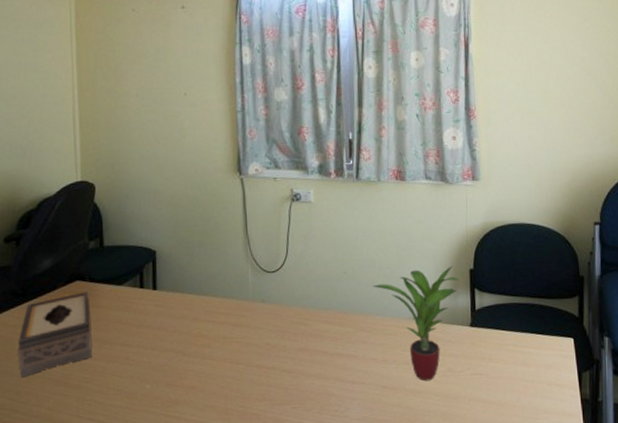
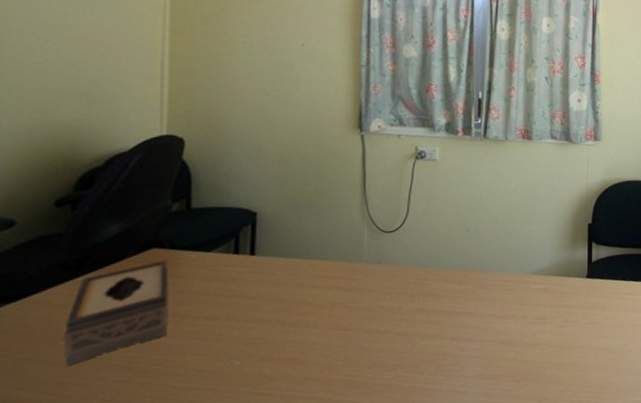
potted plant: present [373,265,459,381] -> none [495,220,578,334]

